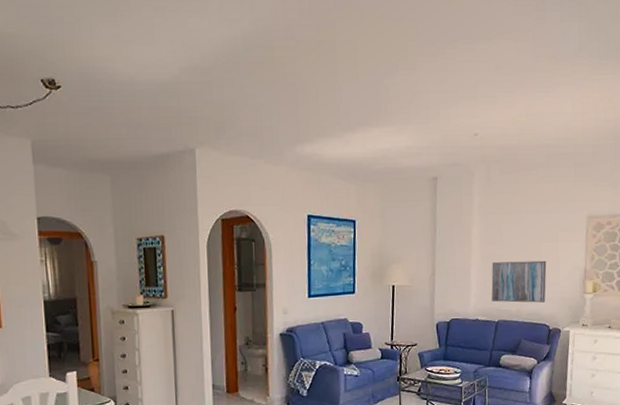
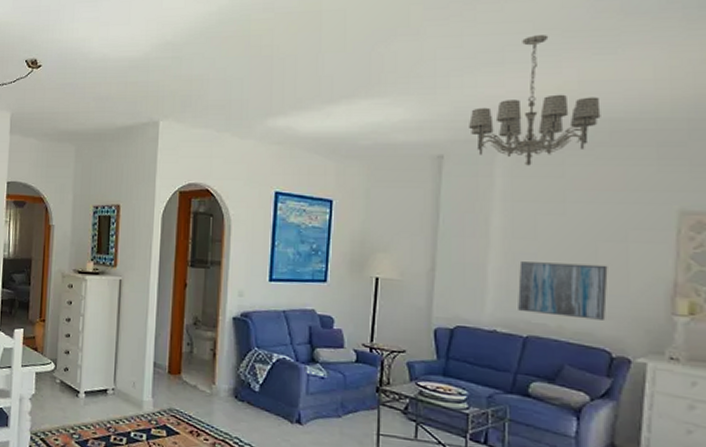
chandelier: none [454,74,541,184] -> present [469,35,601,166]

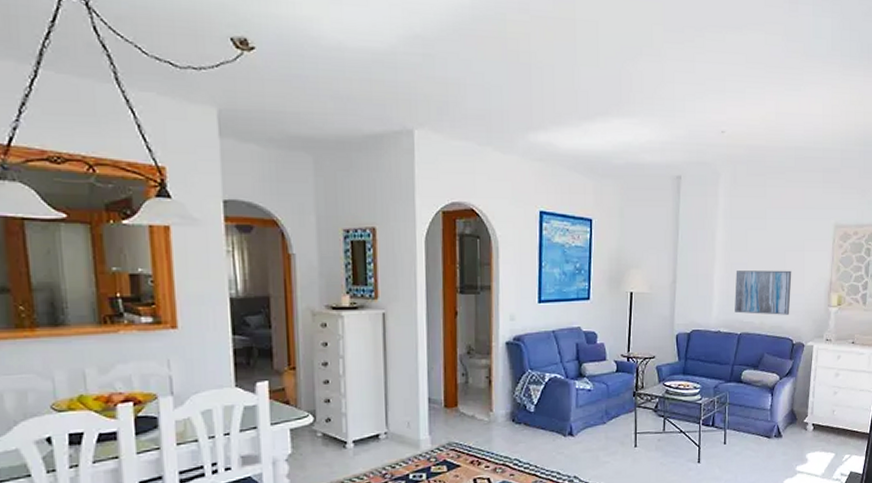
chandelier: present [469,35,601,166] -> none [700,67,790,187]

